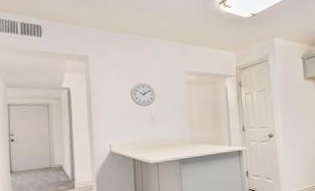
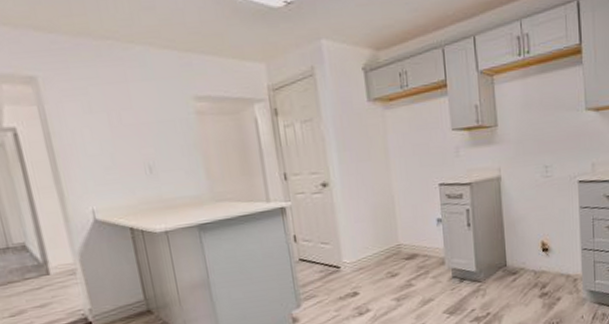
wall clock: present [130,82,156,107] -> none [112,115,152,152]

